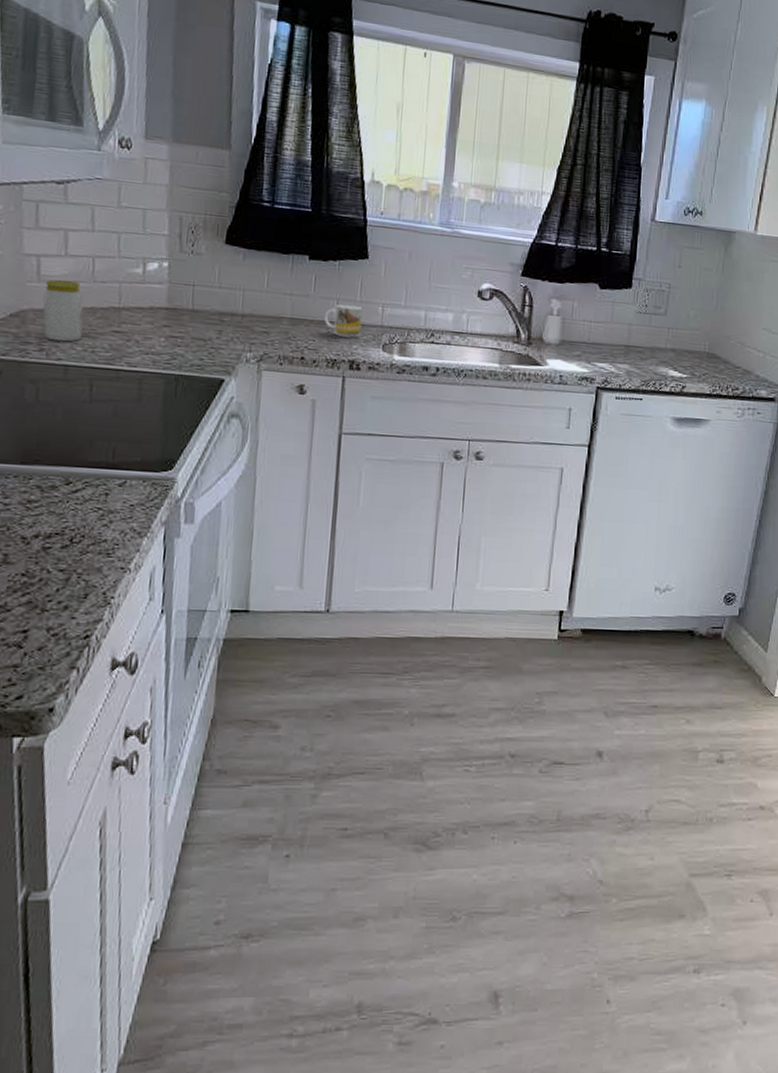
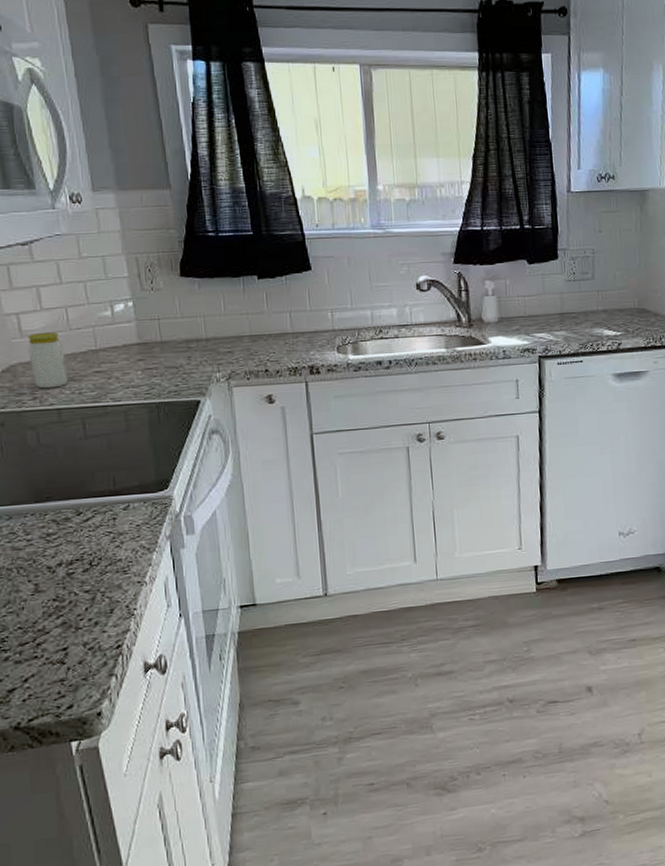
mug: present [324,304,363,338] -> none [280,314,316,346]

